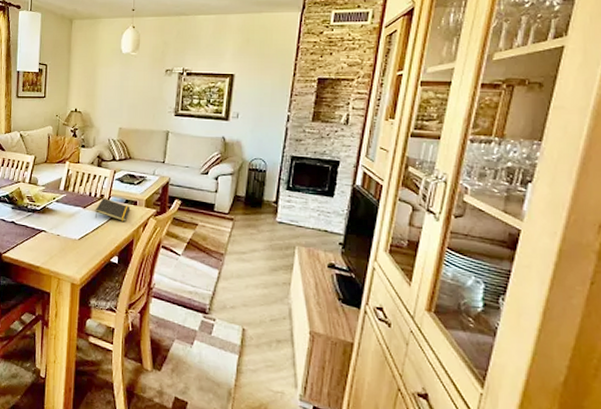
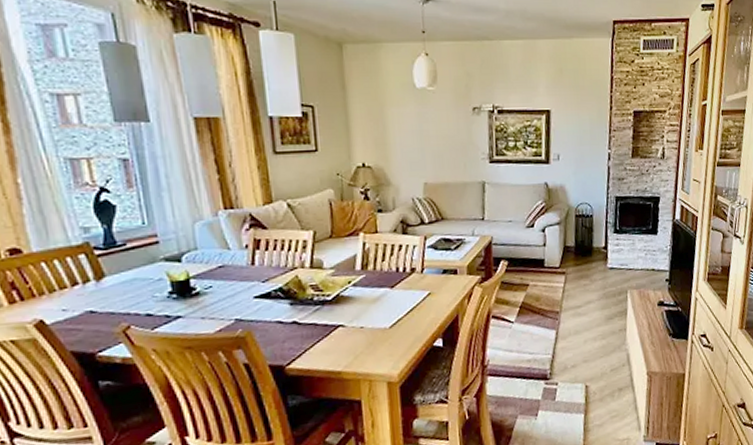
notepad: present [95,198,130,222] -> none [406,272,449,298]

